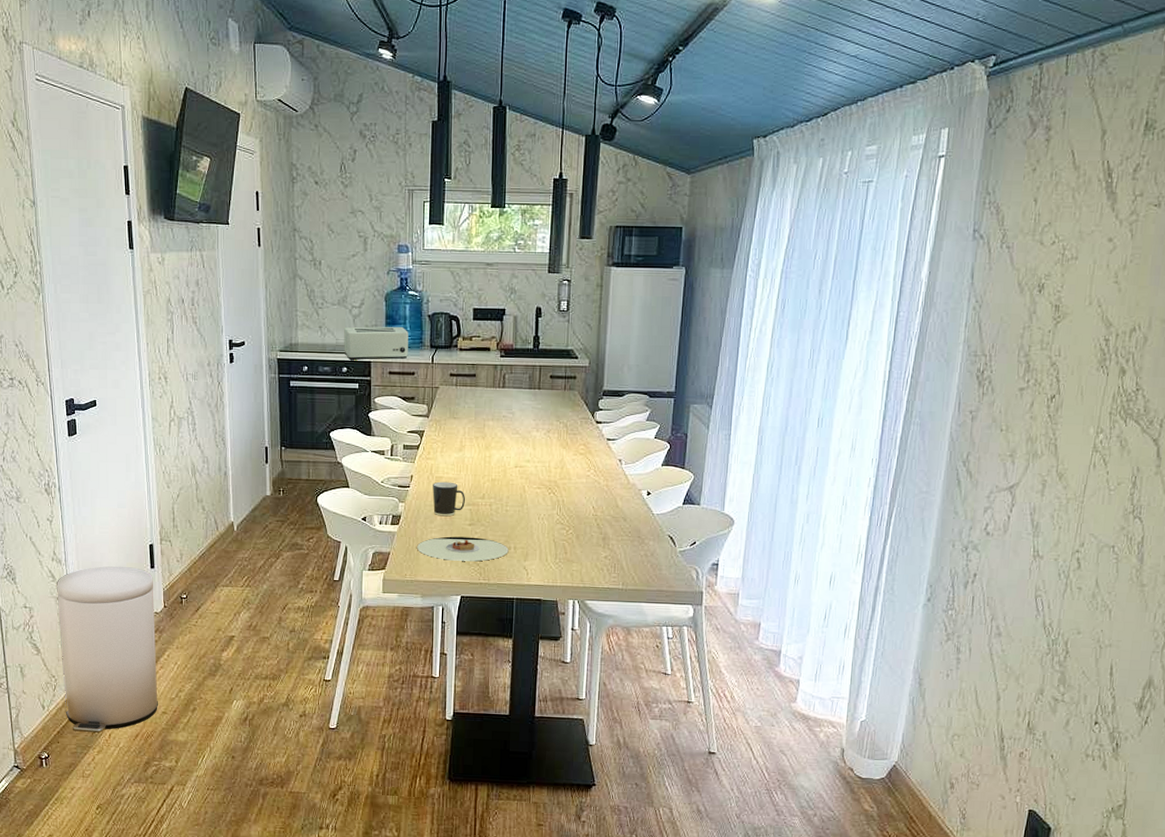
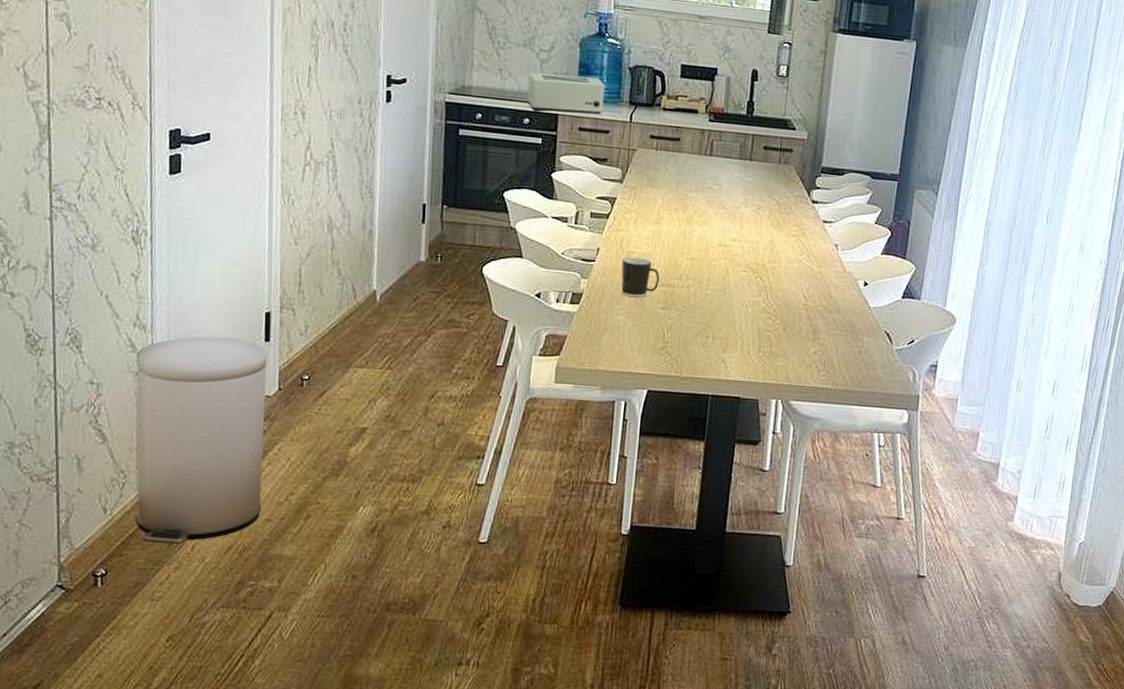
plate: present [417,536,509,562] -> none [599,320,706,351]

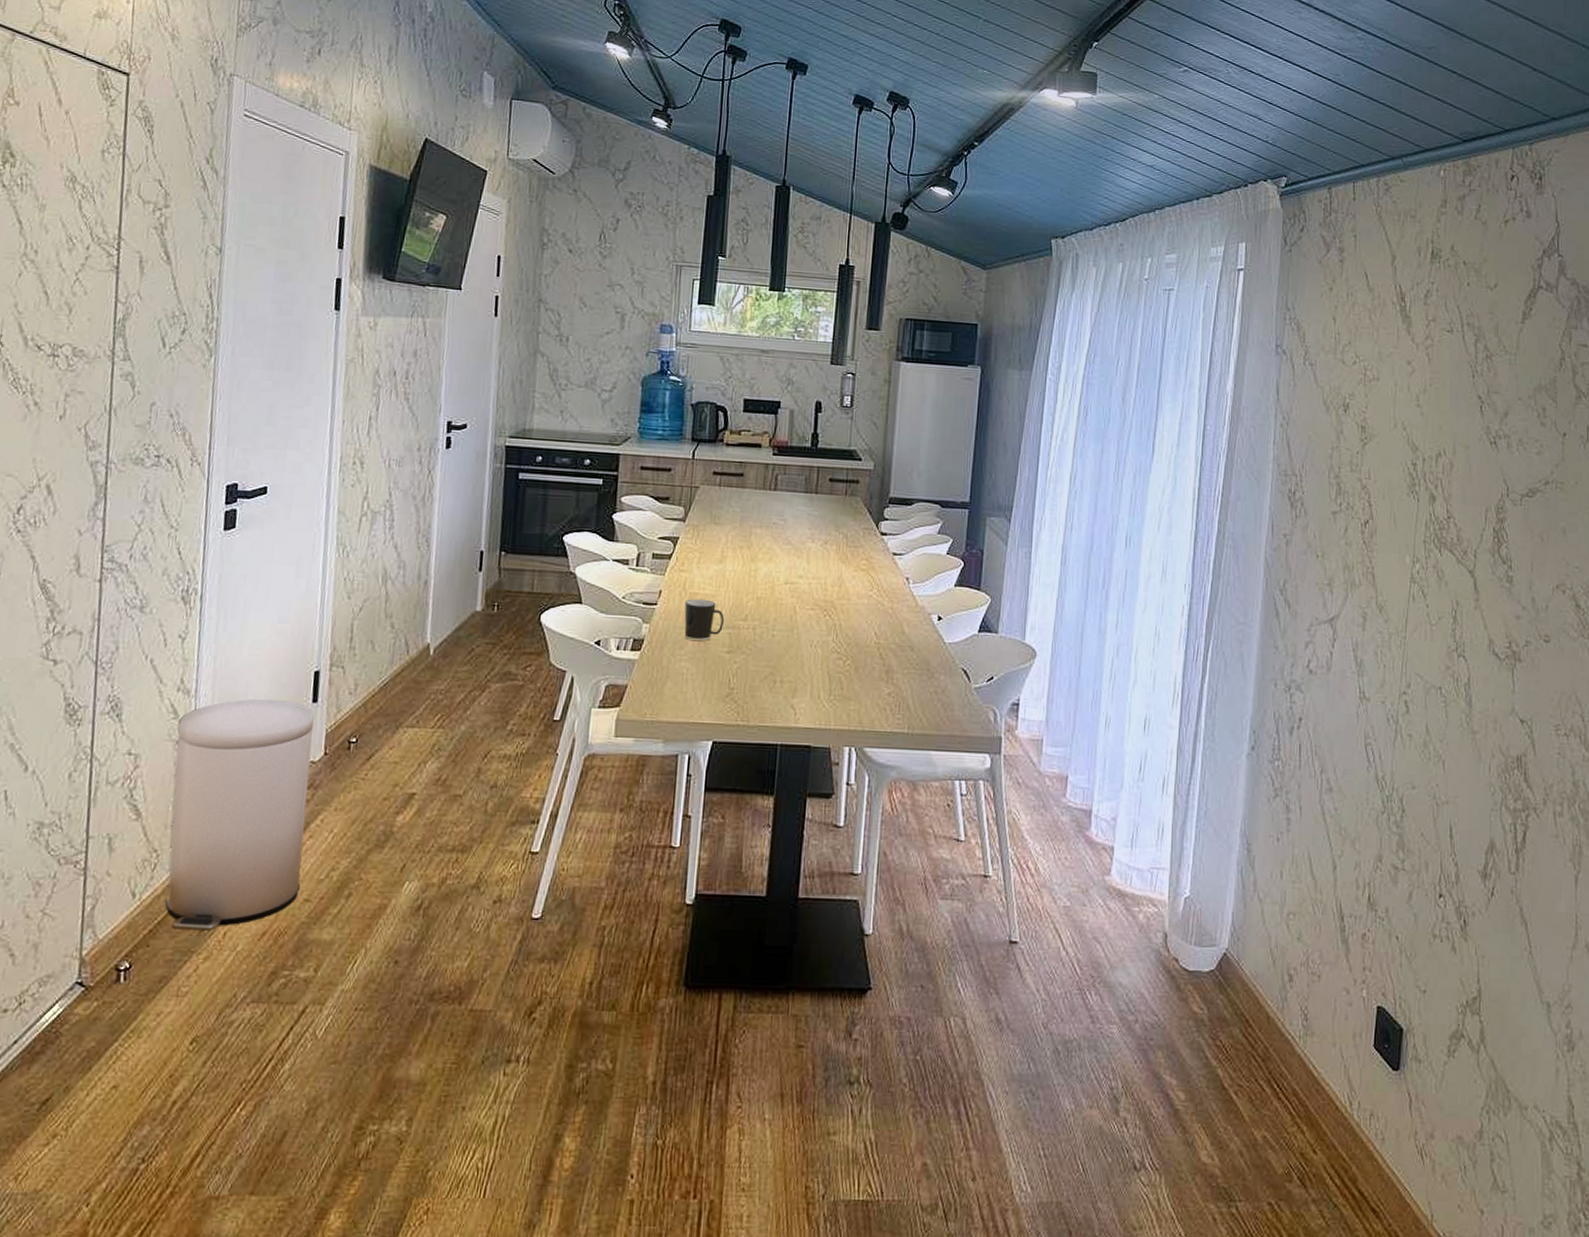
toaster: present [527,72,605,115] -> none [588,413,667,453]

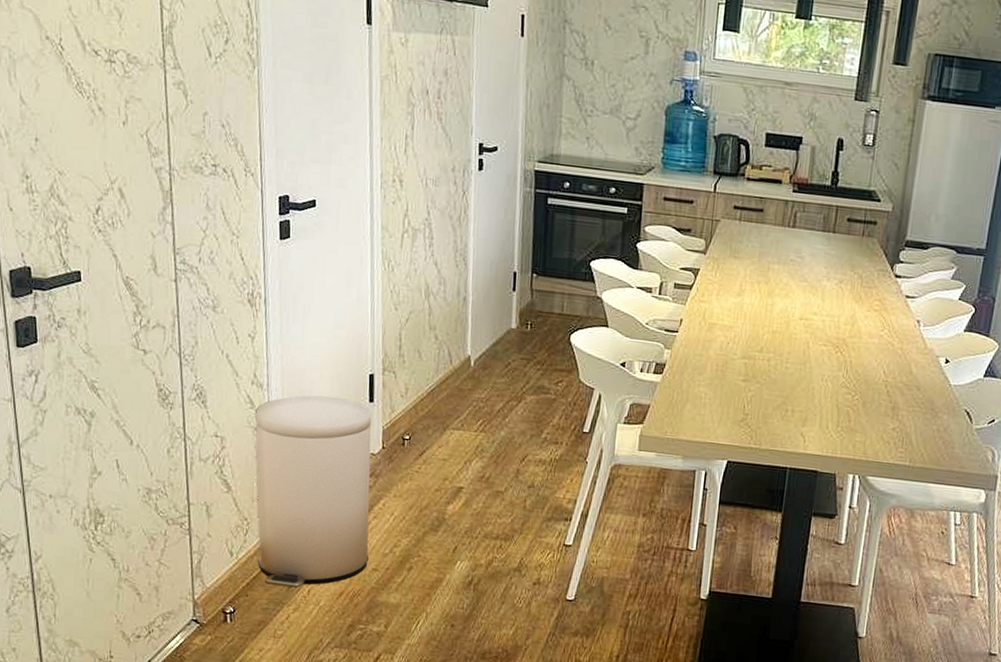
mug: present [684,598,725,642] -> none [703,328,742,370]

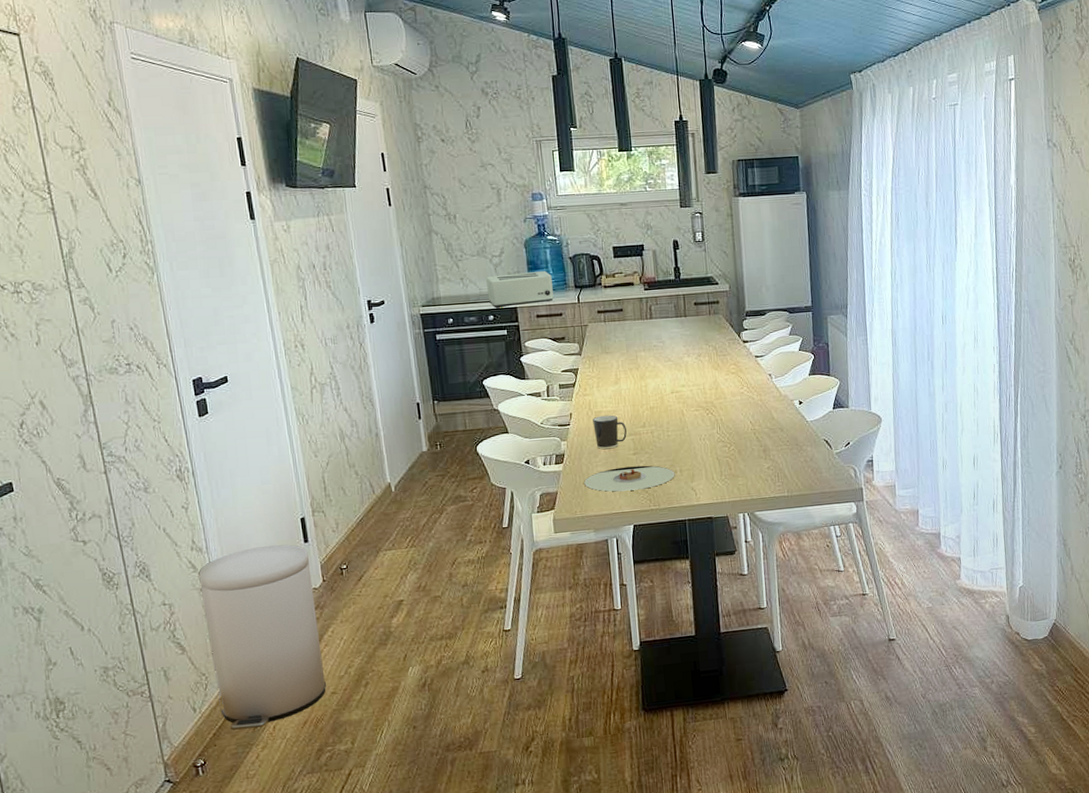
toaster: none [613,141,690,185] -> present [486,270,554,308]
plate: none [681,392,786,423] -> present [584,465,675,492]
mug: none [703,328,742,370] -> present [593,415,628,450]

